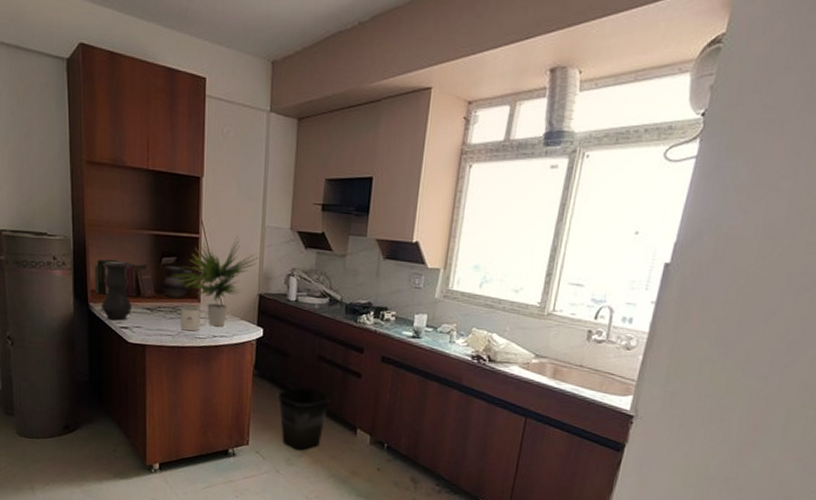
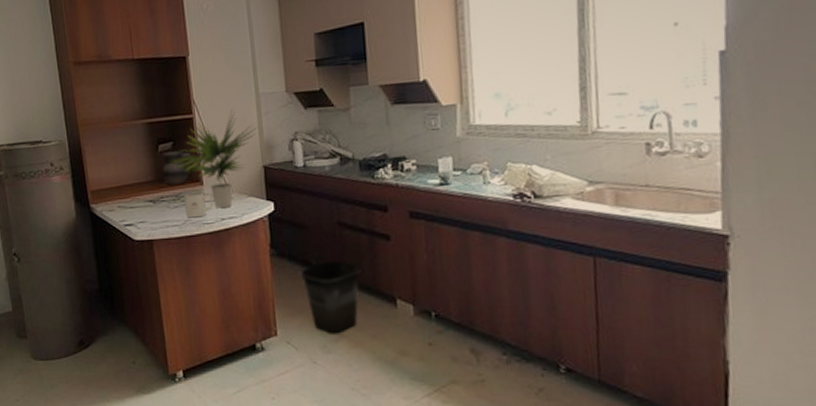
books: present [94,259,156,298] -> none [92,155,157,194]
vase: present [102,262,132,321] -> none [99,158,134,220]

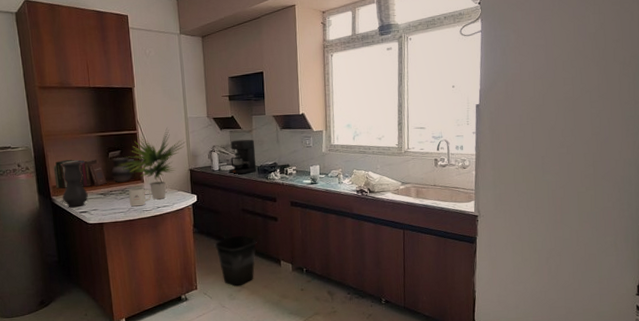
books: none [92,155,157,194] -> present [53,159,107,189]
vase: none [99,158,134,220] -> present [60,161,88,208]
coffee maker: none [317,121,358,173] -> present [228,139,257,175]

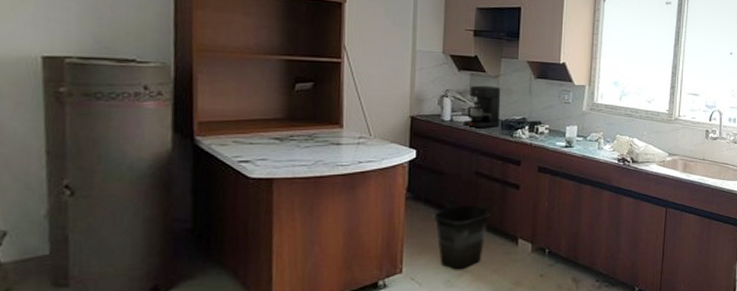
books: present [53,159,107,189] -> none [203,87,287,127]
vase: present [60,161,88,208] -> none [213,91,255,155]
ceramic jug: present [110,157,136,182] -> none [294,92,335,125]
plant: present [117,128,186,200] -> none [306,60,409,152]
mug: present [128,187,152,207] -> none [317,133,352,159]

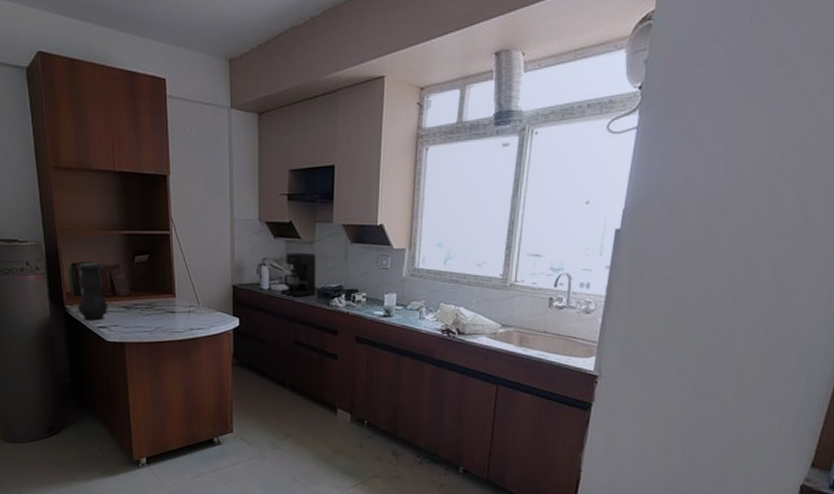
books: none [203,87,287,127] -> present [68,261,131,297]
vase: none [213,91,255,155] -> present [76,265,108,321]
waste bin: present [432,205,491,270] -> none [256,373,310,434]

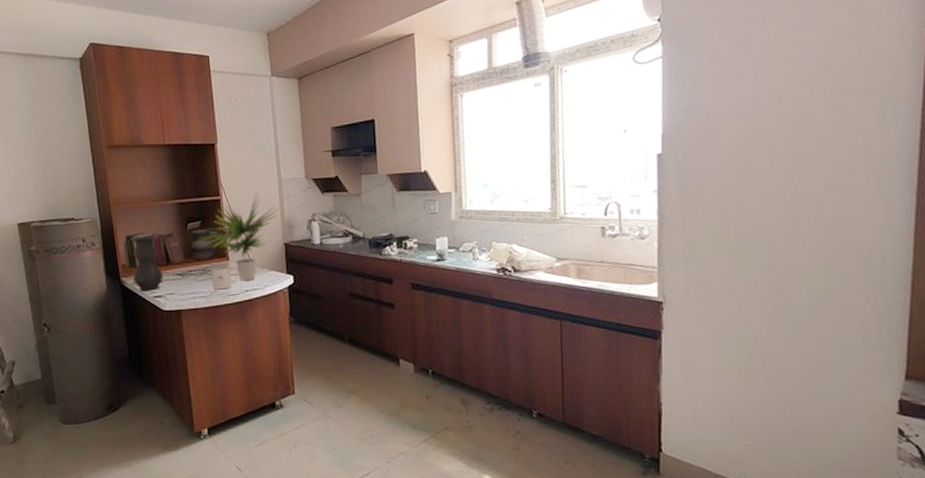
ceramic jug: none [136,264,167,294] -> present [189,229,220,260]
plant: none [144,230,229,320] -> present [197,192,279,282]
mug: none [156,302,184,326] -> present [210,266,239,290]
coffee maker: present [280,252,317,297] -> none [332,204,368,250]

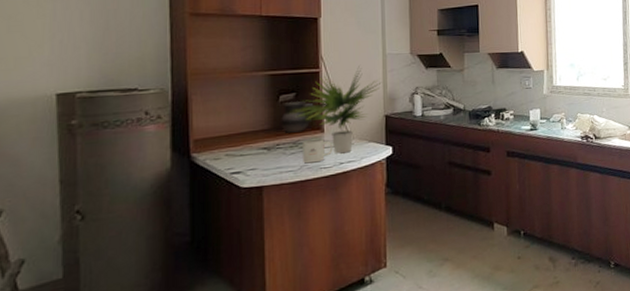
books: present [123,232,185,268] -> none [198,104,273,143]
vase: present [130,235,163,292] -> none [207,107,245,168]

